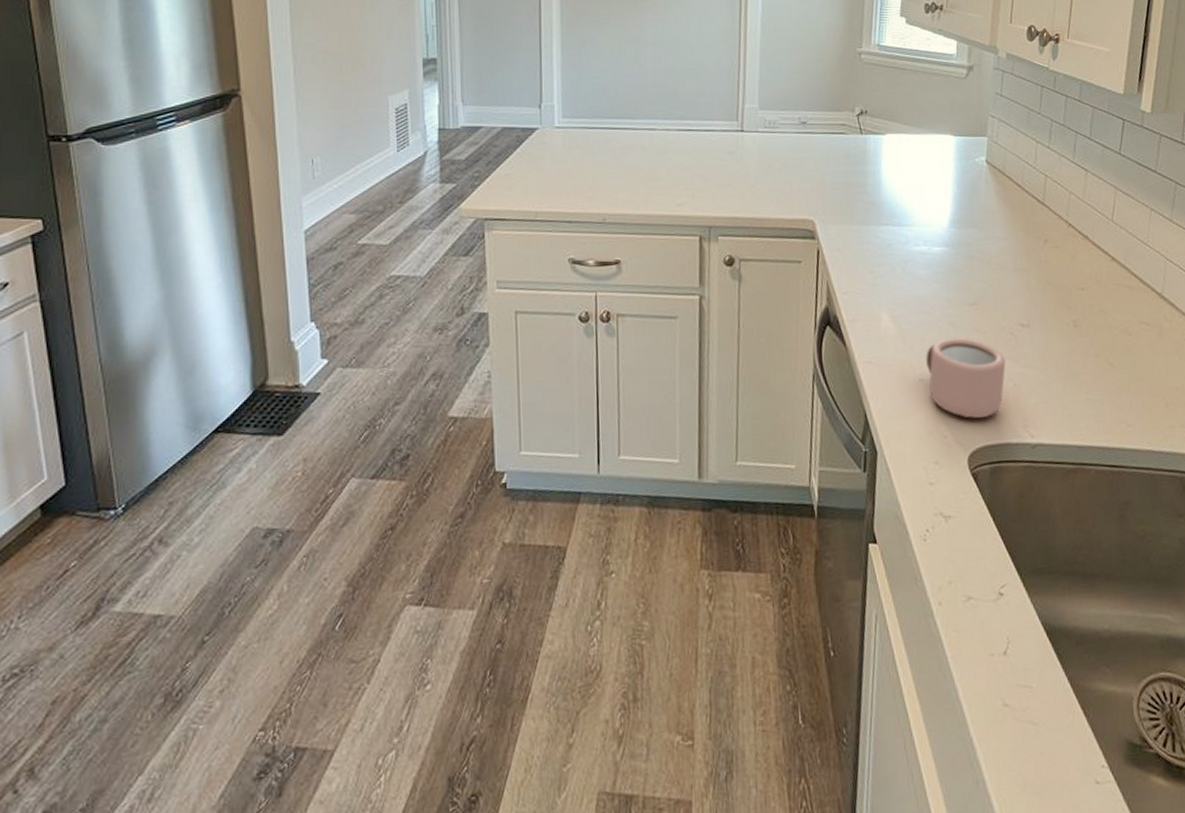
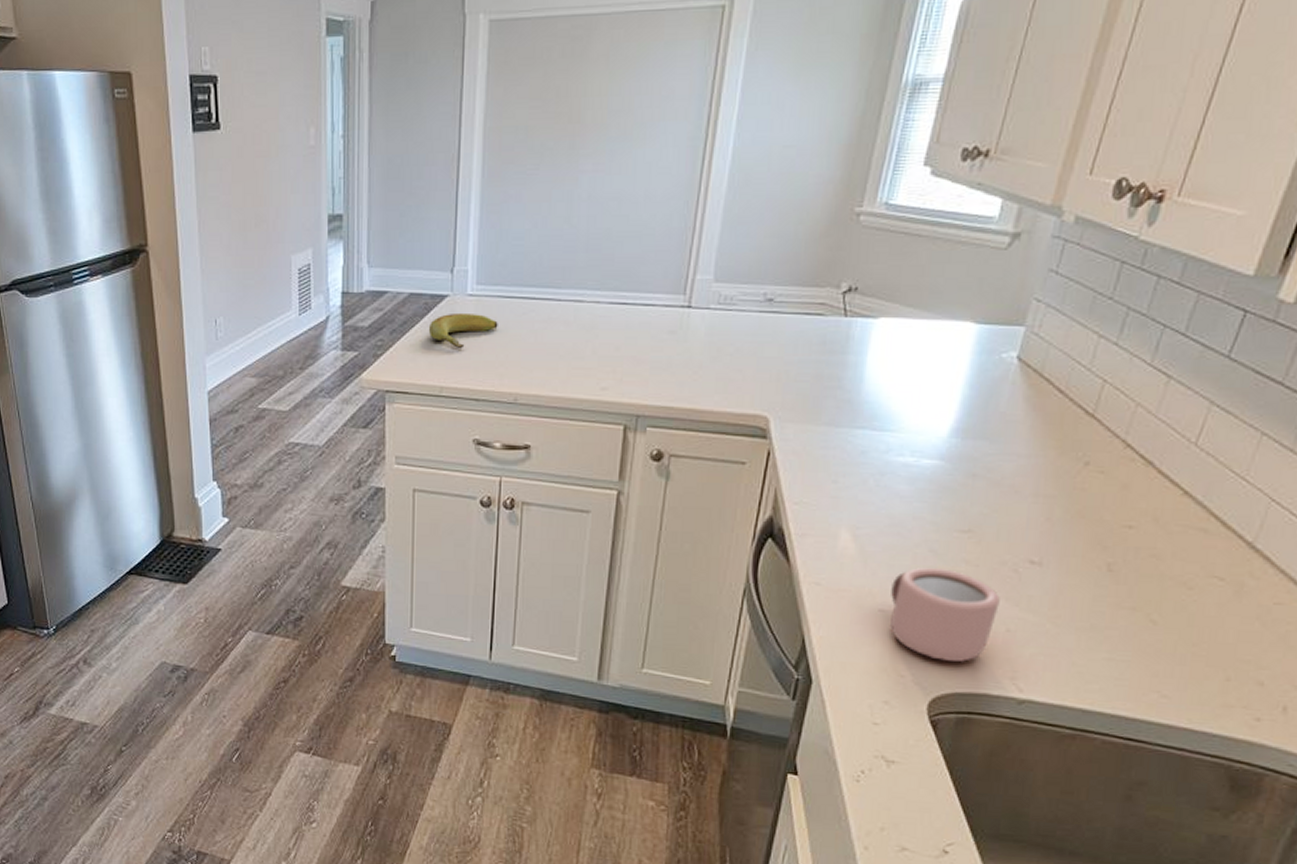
banana: none [521,143,584,177] -> present [428,312,498,349]

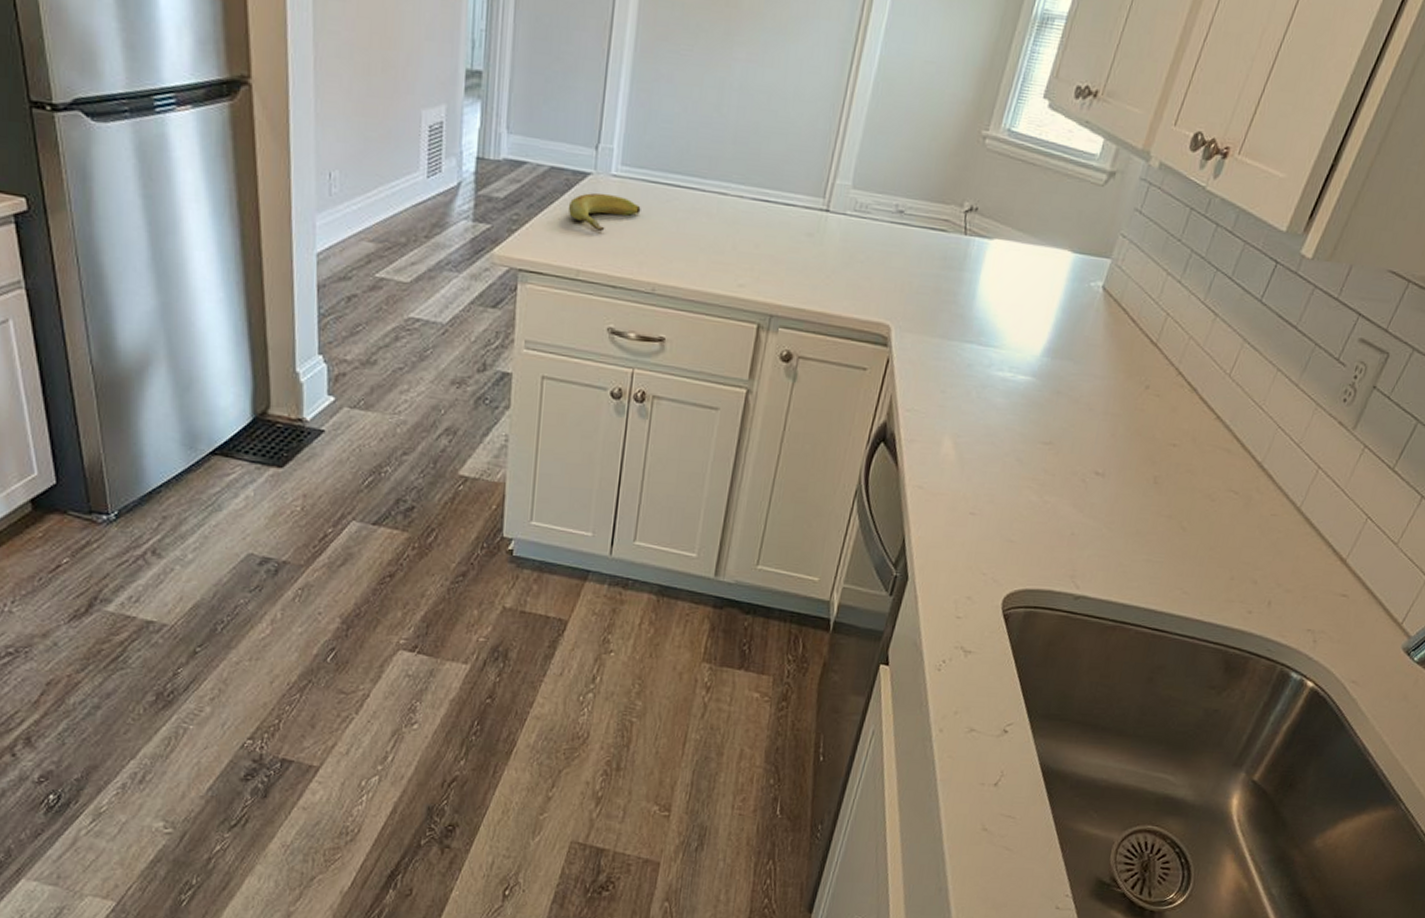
mug: present [890,567,1000,662] -> none [978,474,1069,561]

